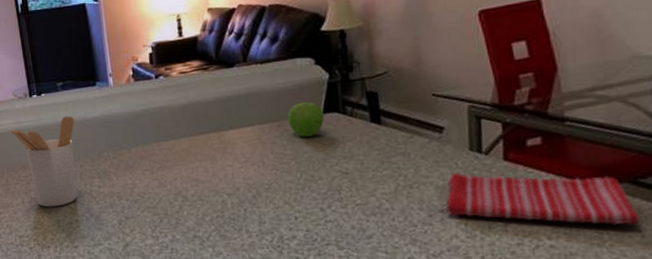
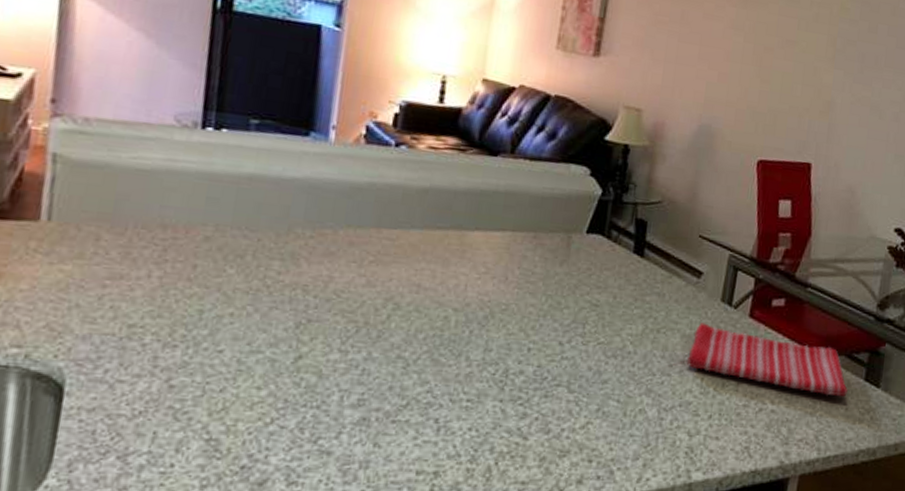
utensil holder: present [10,116,77,207] -> none [156,167,264,291]
fruit: present [287,101,325,137] -> none [545,215,587,257]

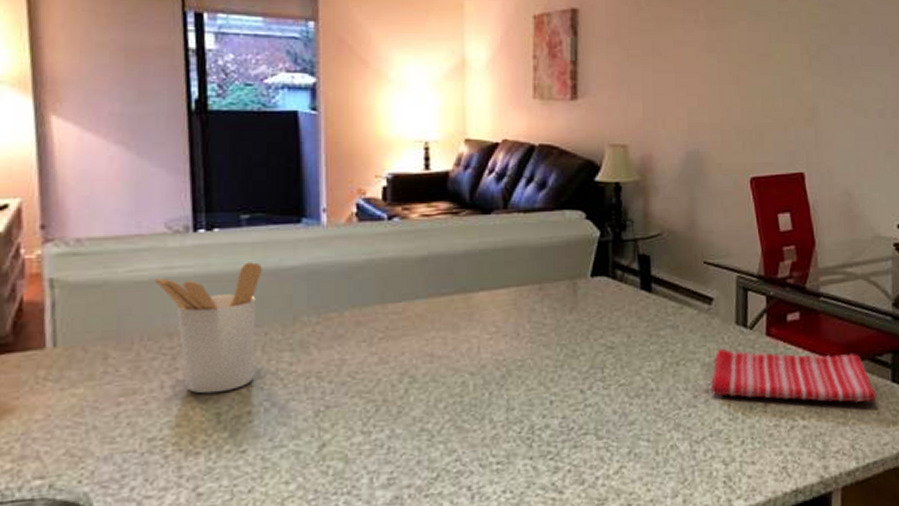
utensil holder: none [156,167,264,291] -> present [154,262,262,394]

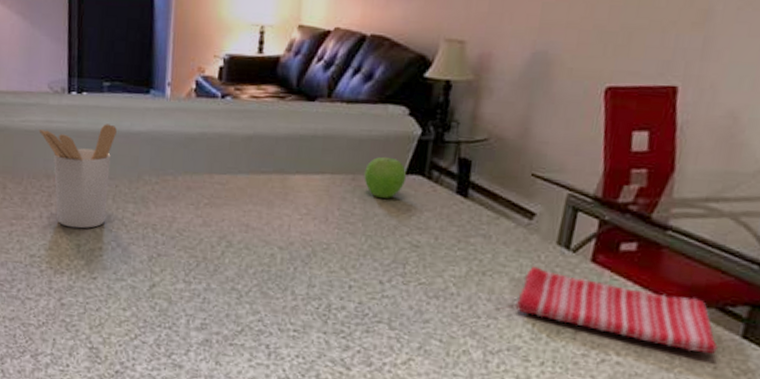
fruit: none [550,261,592,304] -> present [364,156,407,199]

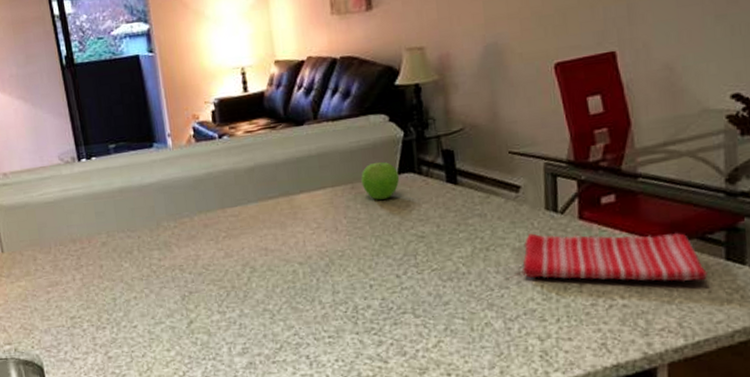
utensil holder: present [39,124,117,229] -> none [57,182,135,284]

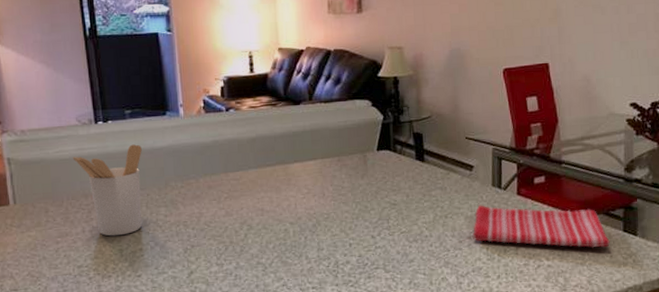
utensil holder: none [57,182,135,284] -> present [72,144,142,236]
fruit: present [361,161,400,200] -> none [346,139,378,172]

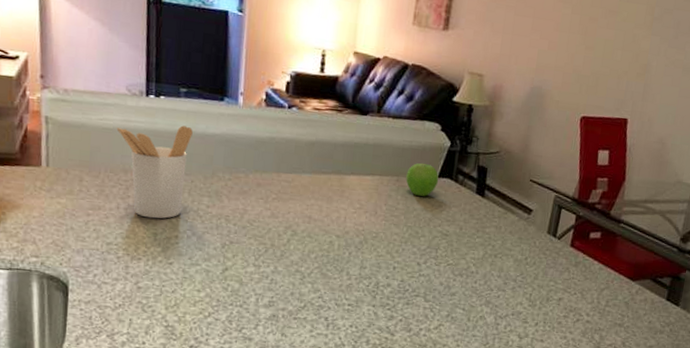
fruit: none [346,139,378,172] -> present [406,162,439,197]
dish towel: present [473,205,611,248] -> none [519,250,653,313]

